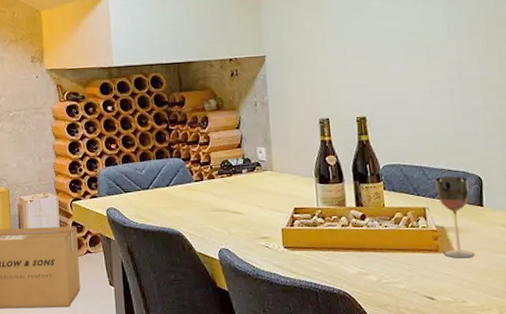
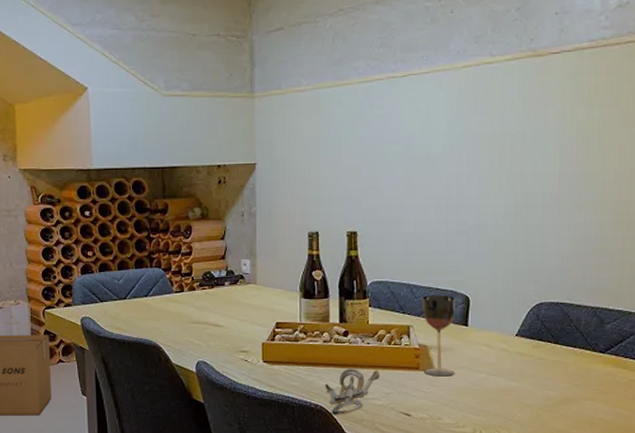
corkscrew: none [346,252,401,301] -> present [325,369,380,415]

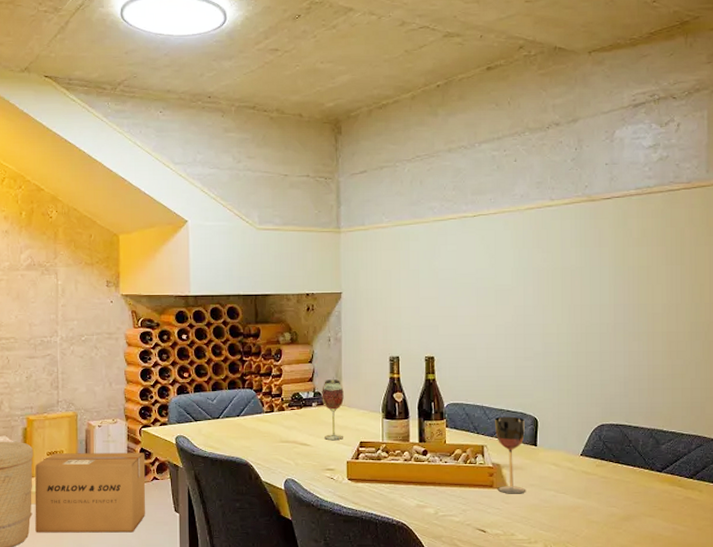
wineglass: none [235,257,259,321] -> present [322,379,344,440]
corkscrew: present [325,369,380,415] -> none [406,486,457,532]

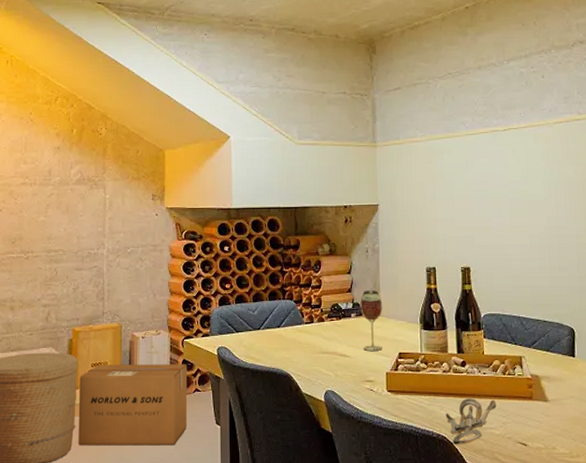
corkscrew: none [406,486,457,532] -> present [446,398,497,445]
wineglass: present [494,416,526,494] -> none [531,327,566,406]

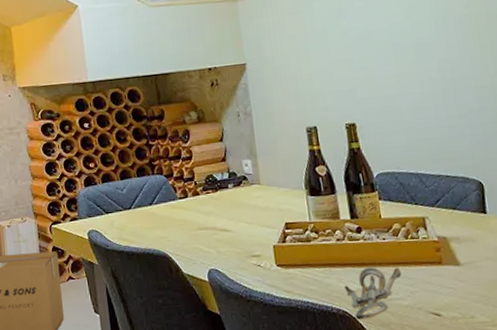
wineglass: present [360,290,382,351] -> none [236,157,266,223]

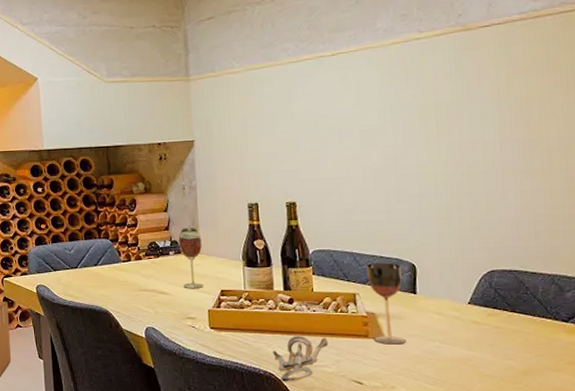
wineglass: none [236,157,266,223] -> present [178,228,203,288]
wineglass: none [432,182,482,271] -> present [366,262,407,345]

